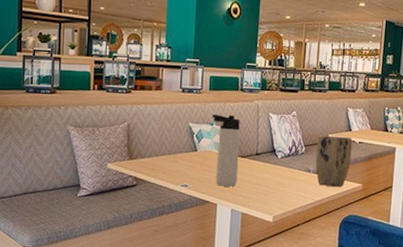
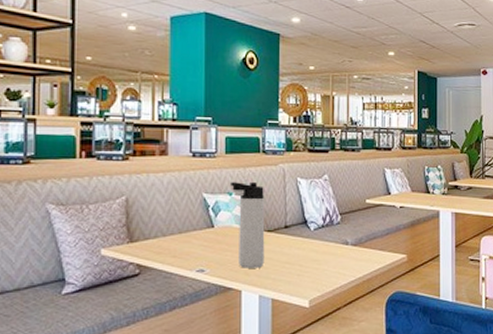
plant pot: present [315,135,353,188] -> none [353,201,393,261]

